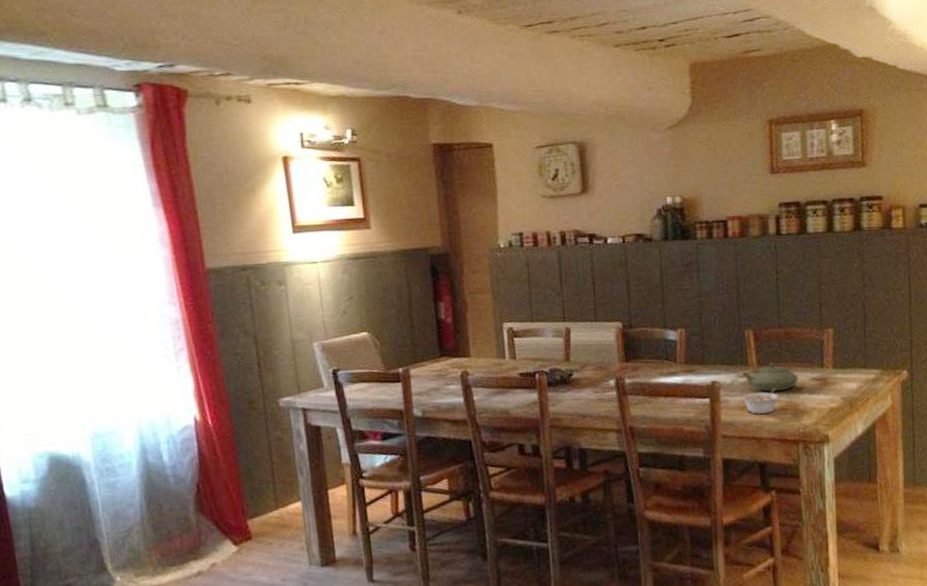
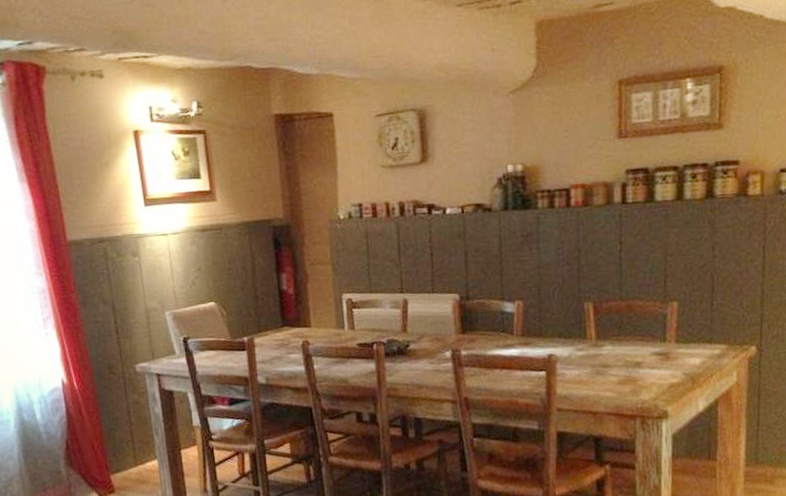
teapot: present [741,348,799,392] -> none [579,321,639,366]
legume: present [741,388,779,414] -> none [578,362,618,389]

